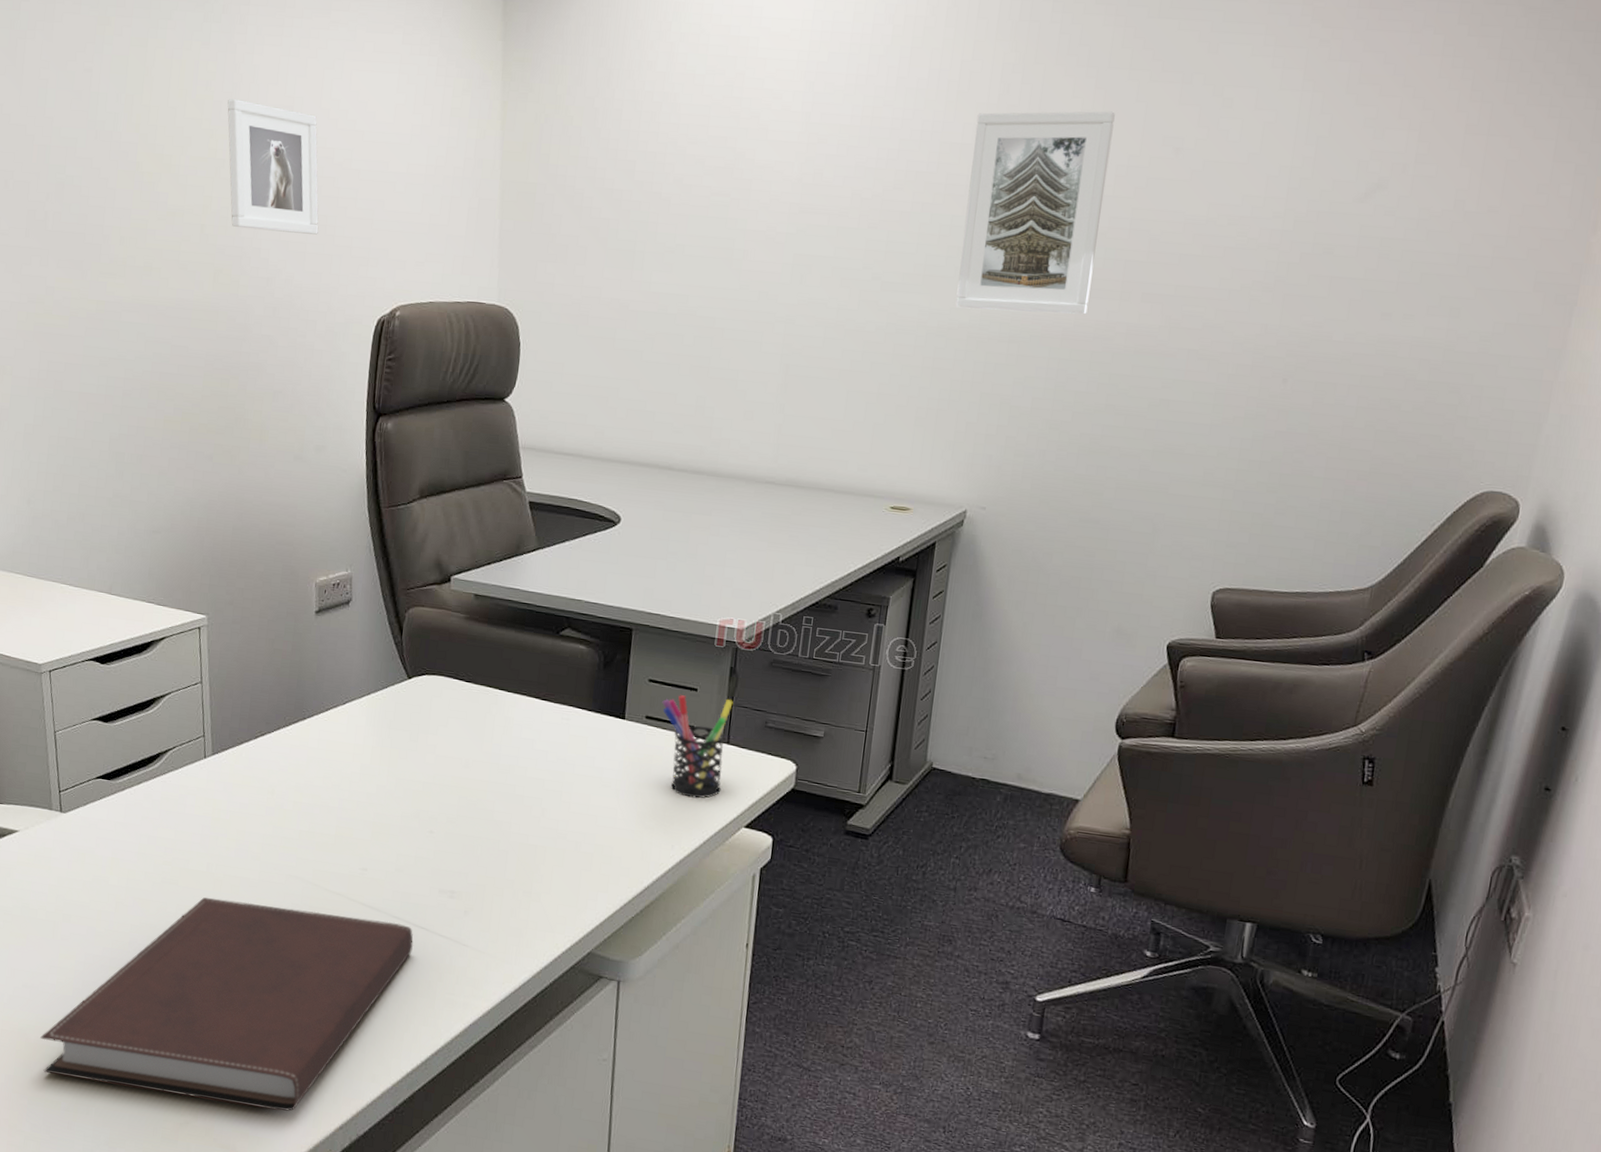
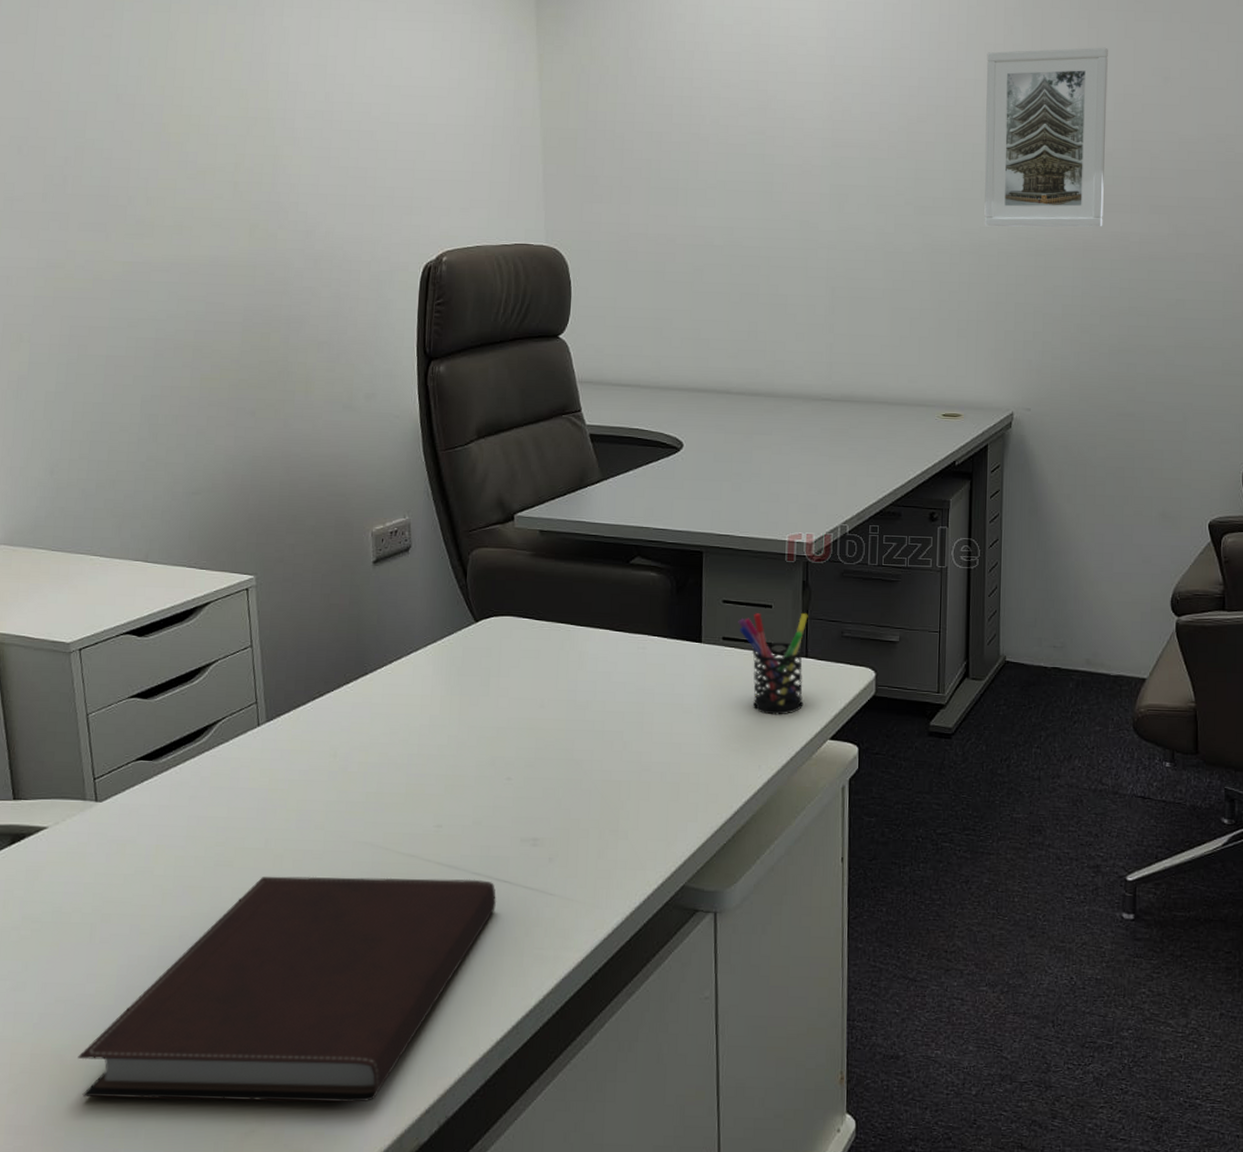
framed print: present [227,99,319,235] -> none [257,59,359,187]

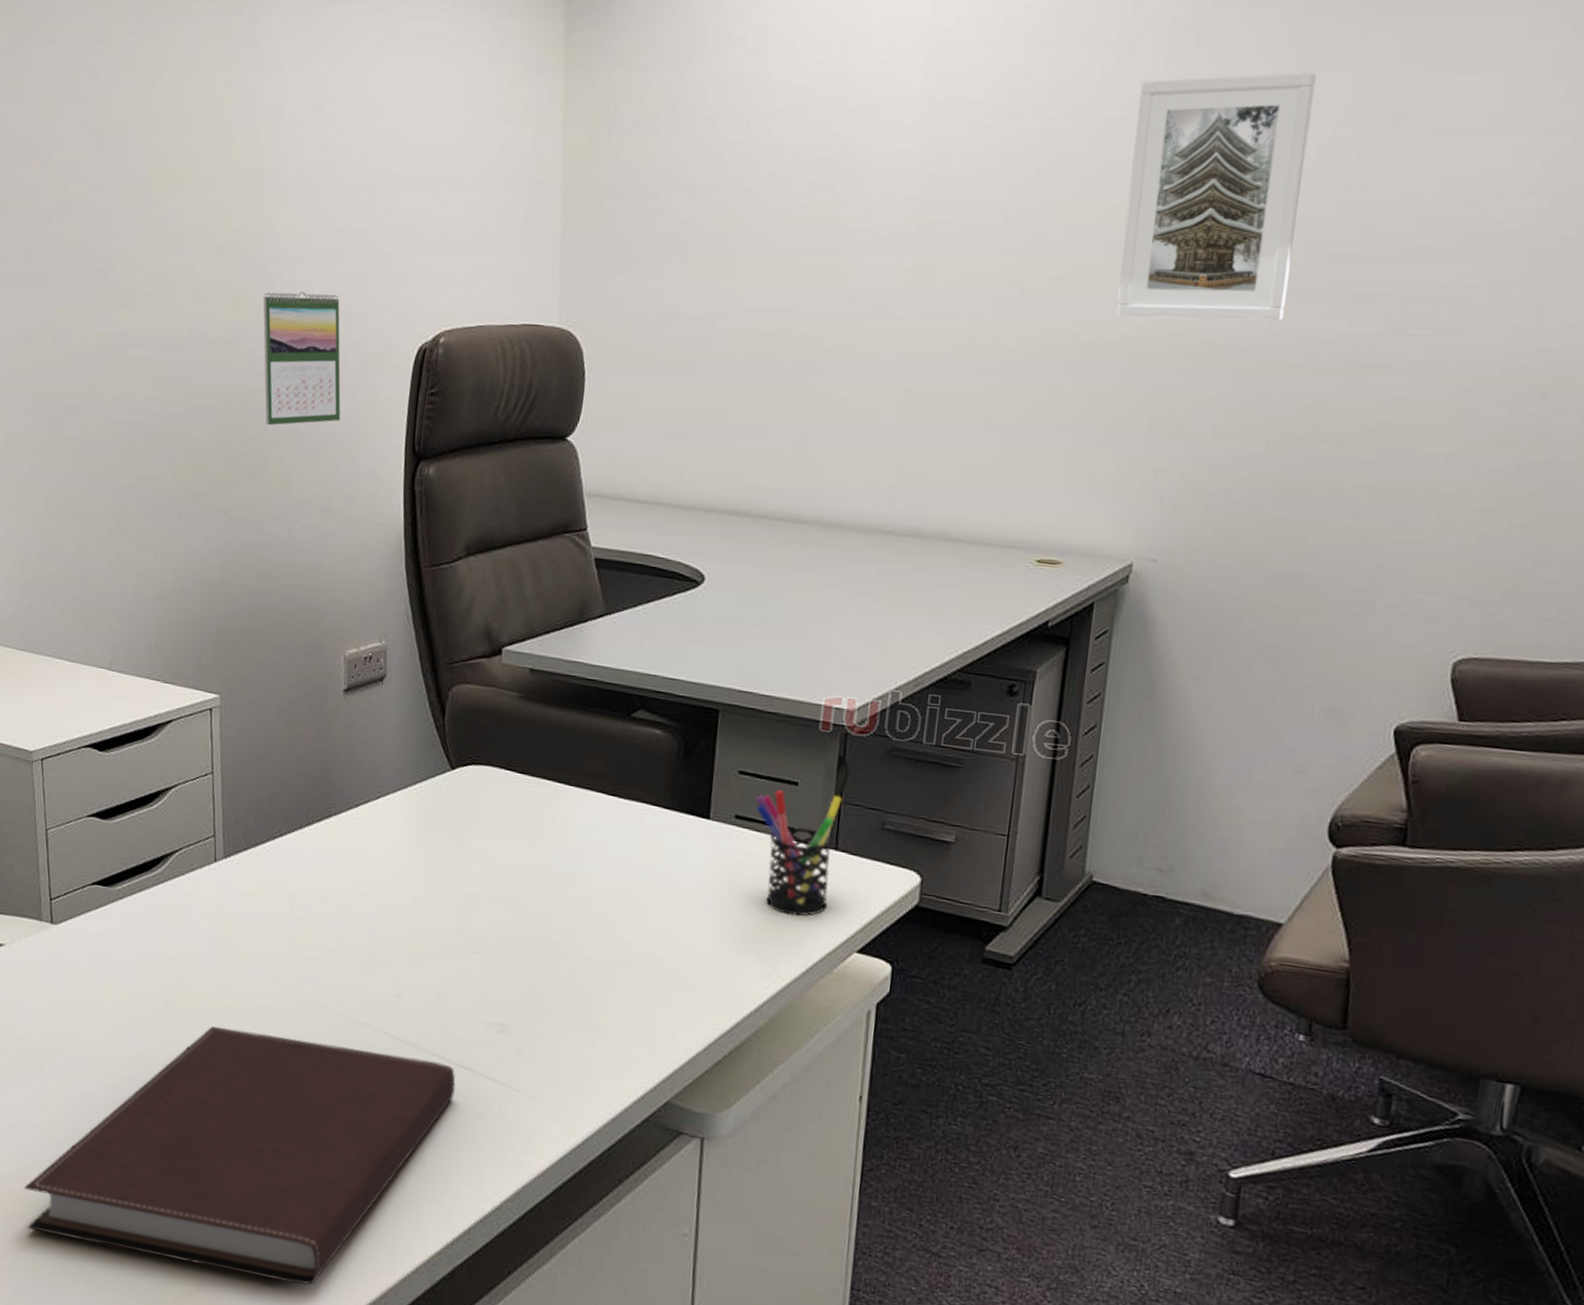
calendar: none [279,221,357,337] -> present [263,292,341,426]

